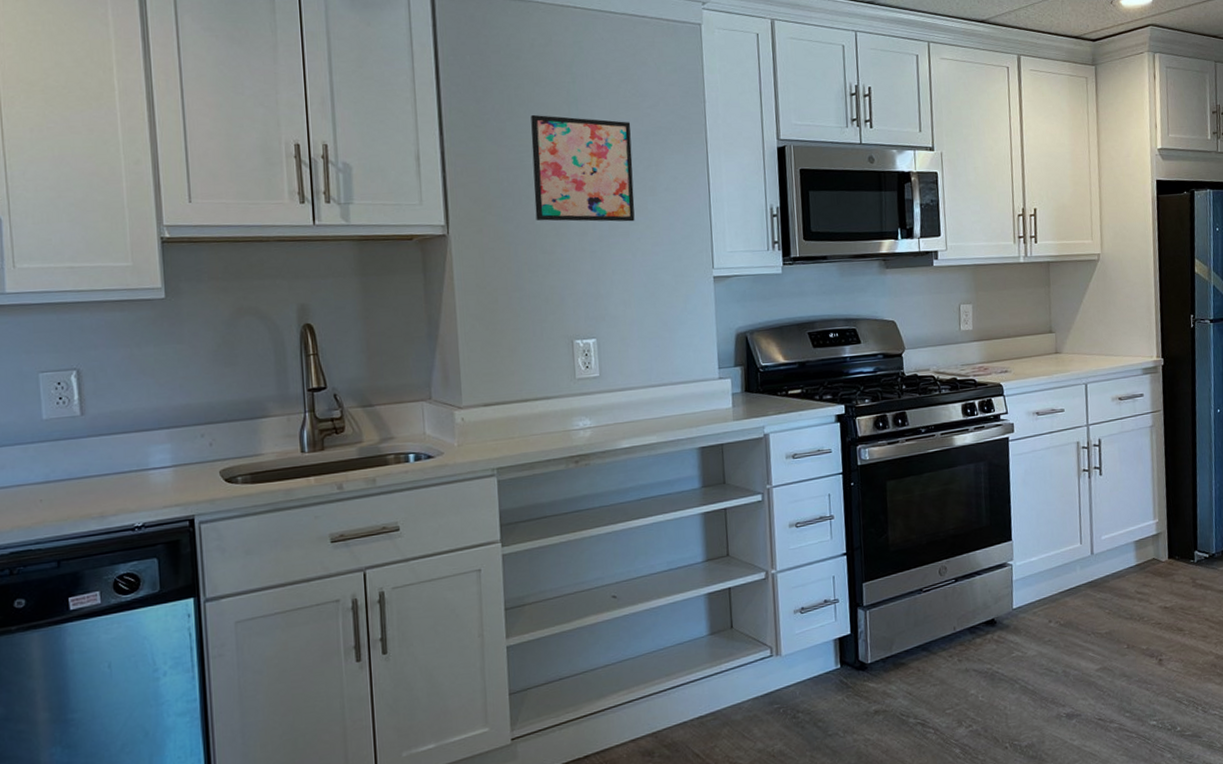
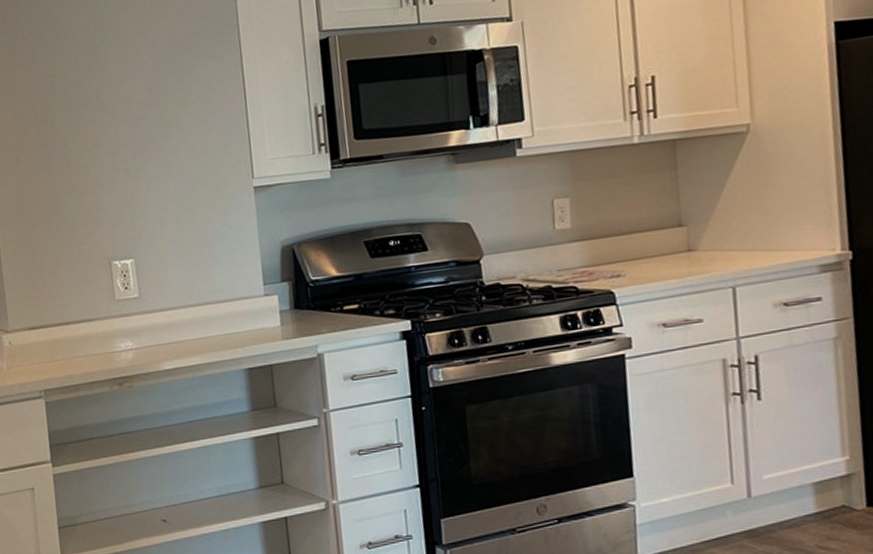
wall art: present [531,114,635,222] -> none [59,32,168,144]

